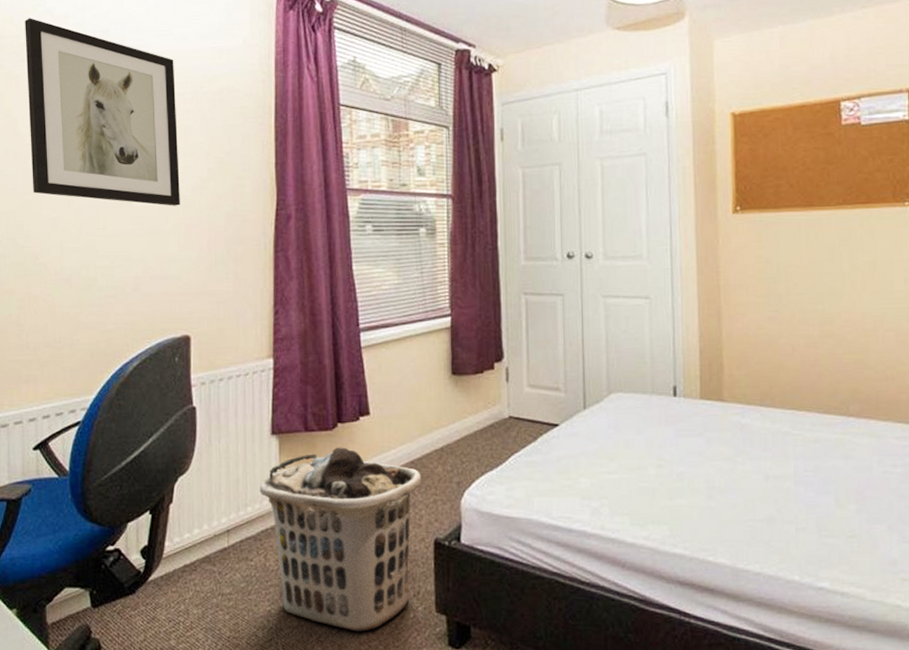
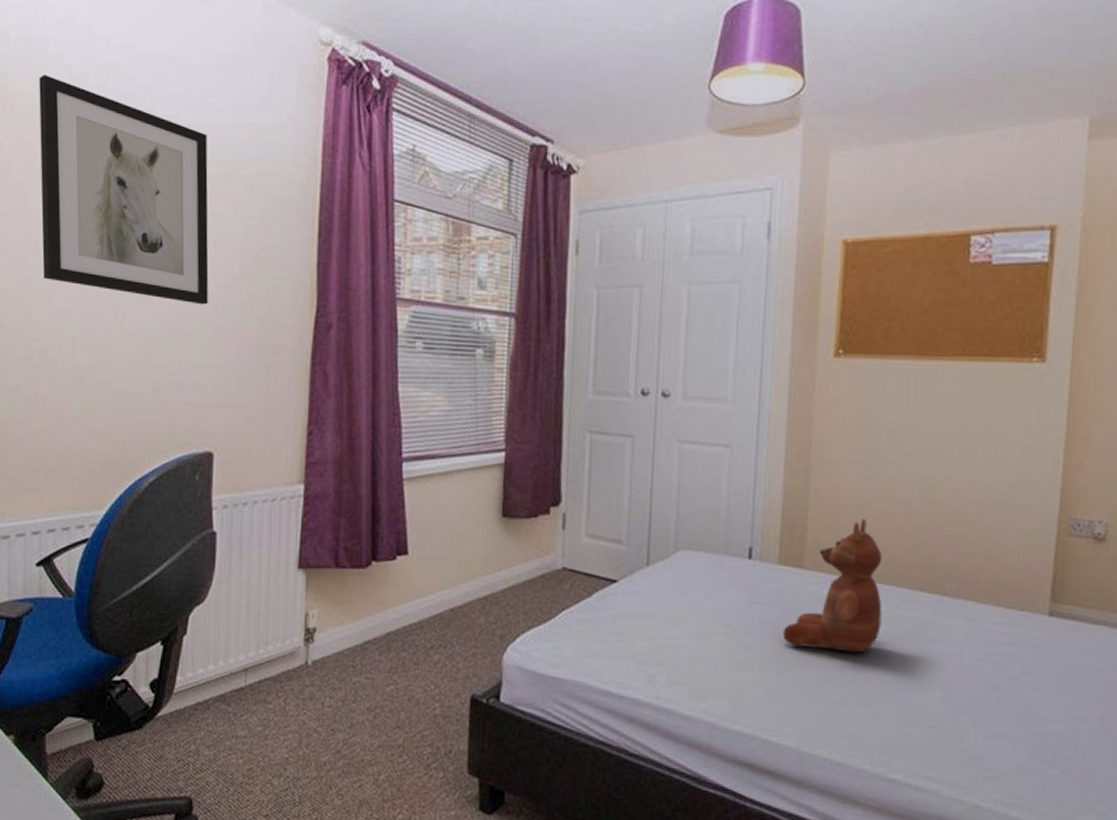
clothes hamper: present [259,447,422,631] -> none [282,587,461,788]
teddy bear: none [709,352,797,474] -> present [782,518,883,653]

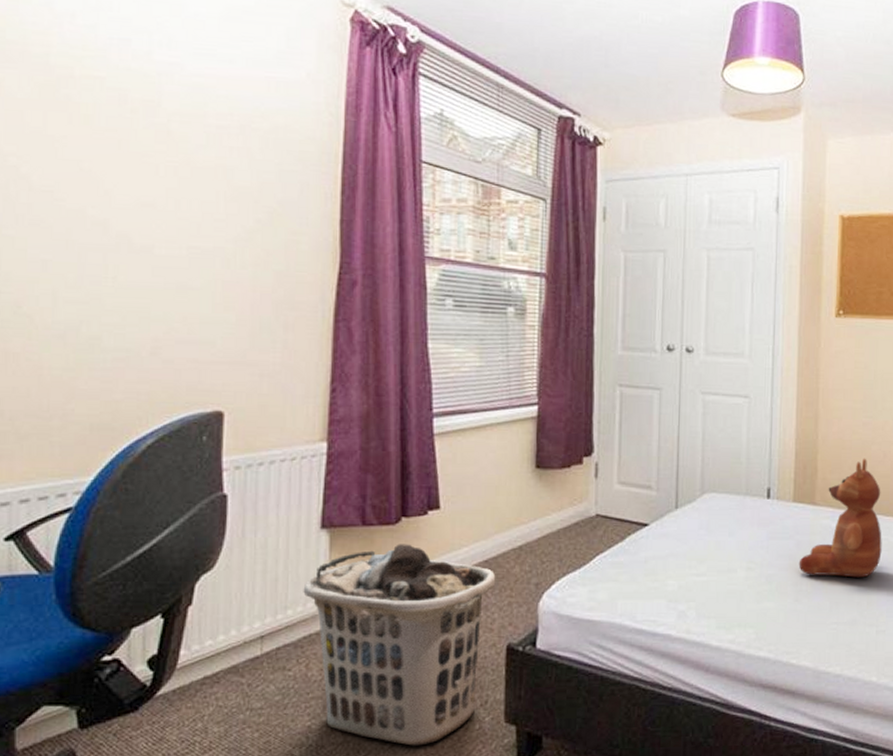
wall art: present [39,74,209,305] -> none [12,9,218,259]
clothes hamper: none [282,587,461,788] -> present [303,544,496,746]

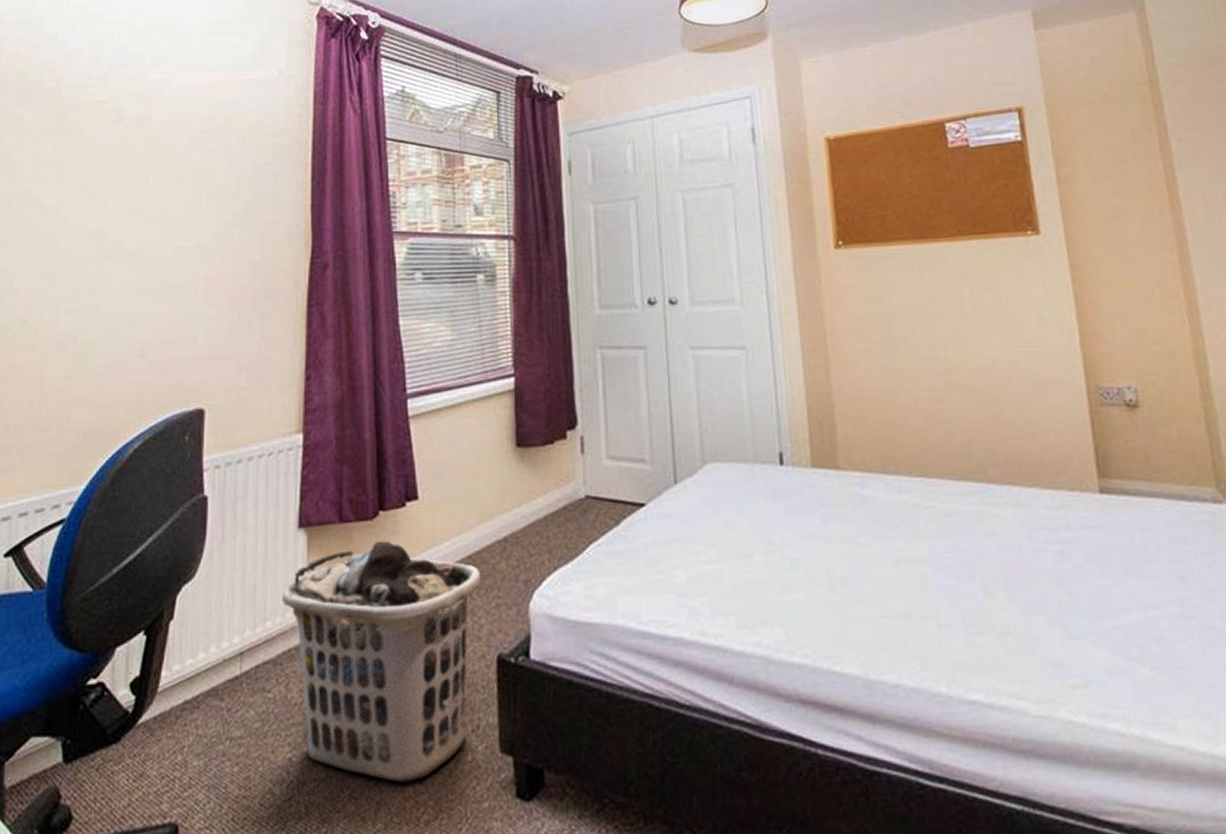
teddy bear: present [798,458,882,578] -> none [827,408,930,558]

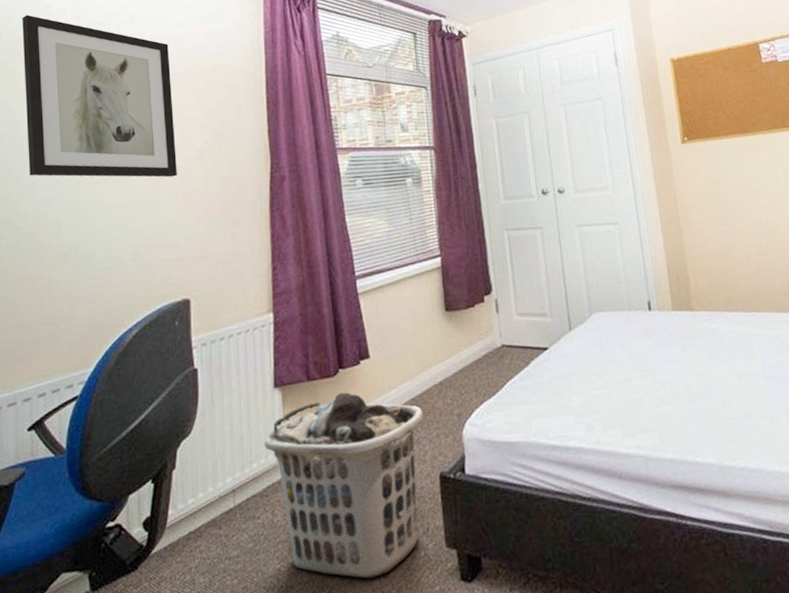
wall art: none [27,52,200,257] -> present [22,15,177,178]

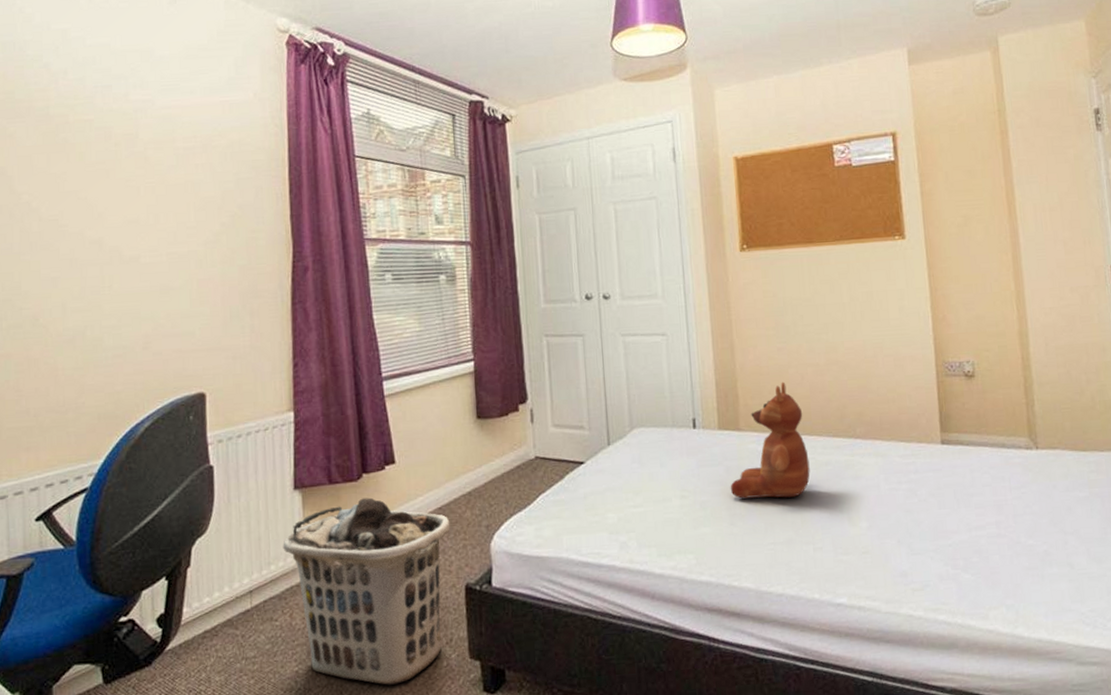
wall art: present [22,15,177,178] -> none [19,73,192,262]
teddy bear: none [687,262,762,376] -> present [730,381,810,499]

